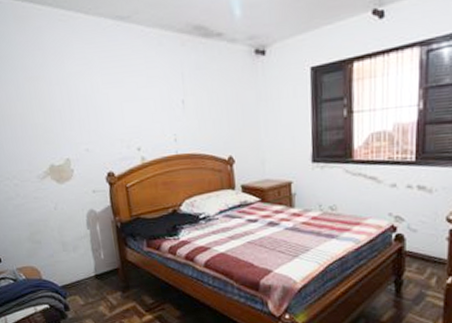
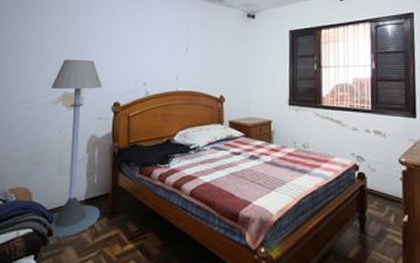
floor lamp: none [34,124,114,313] -> present [49,59,102,238]

